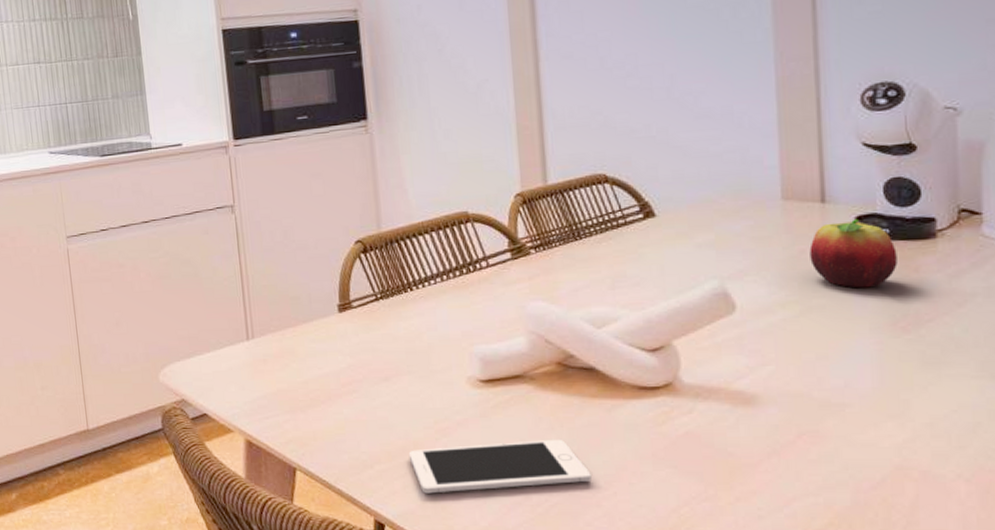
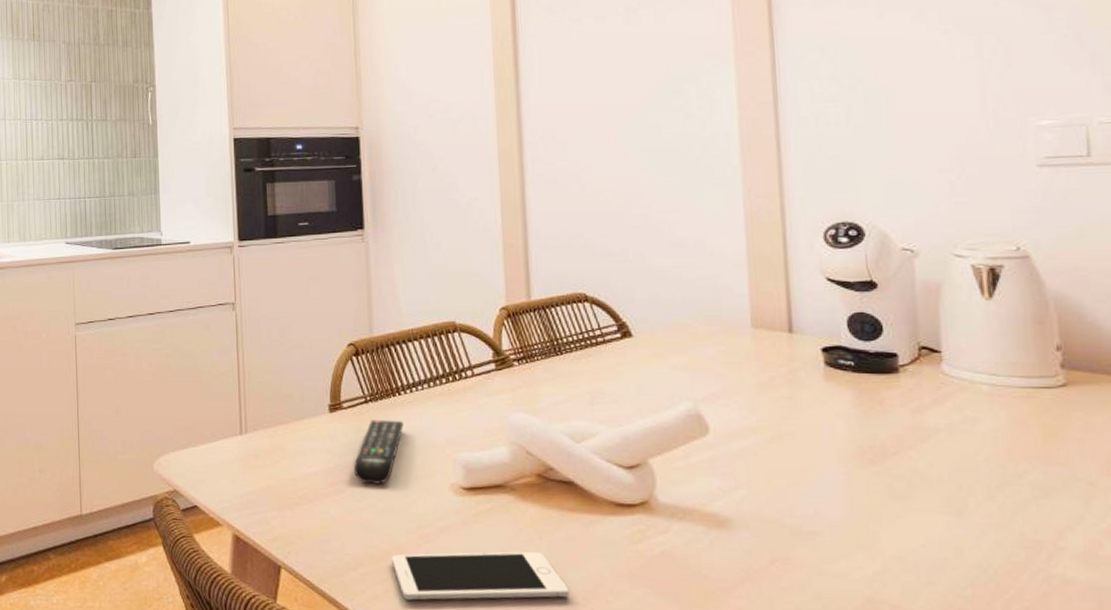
remote control: none [366,316,417,382] -> present [354,419,404,484]
fruit: present [809,218,898,289] -> none [778,350,863,418]

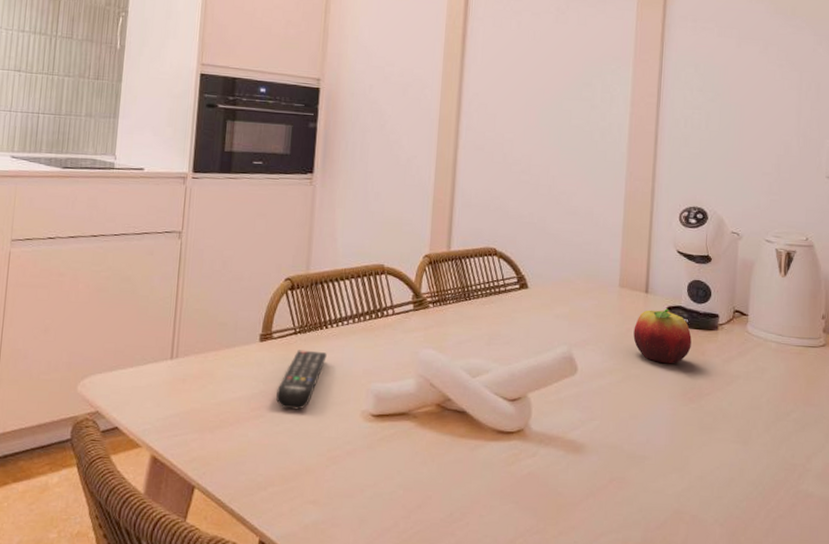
cell phone: present [391,551,569,600] -> none [300,472,451,517]
fruit: none [778,350,863,418] -> present [633,308,692,364]

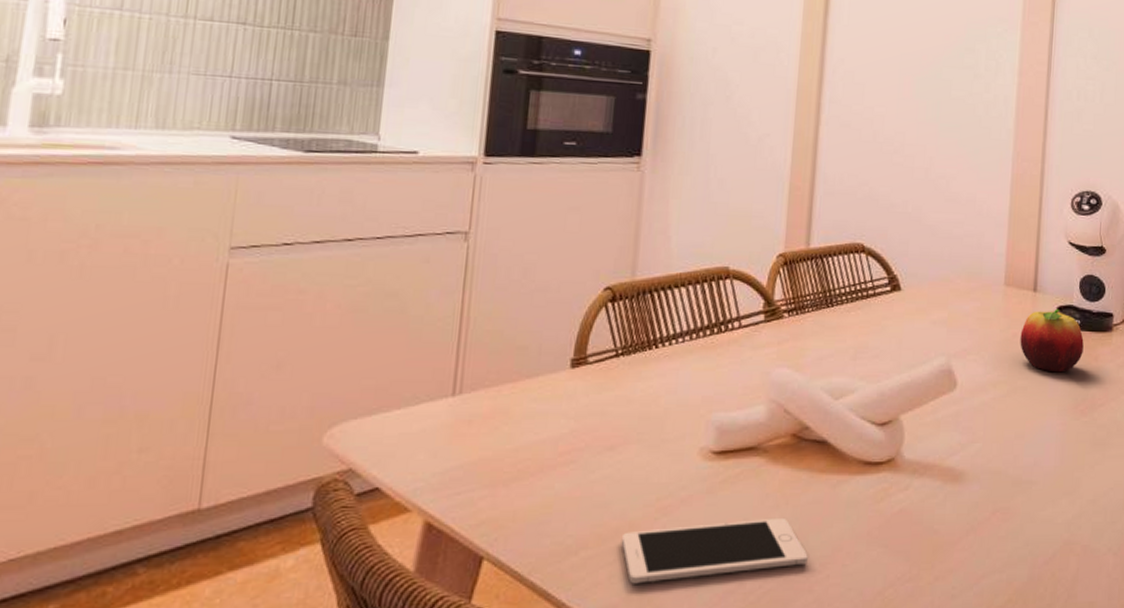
remote control: present [276,350,327,410] -> none [591,376,657,451]
cell phone: none [300,472,451,517] -> present [621,519,808,584]

